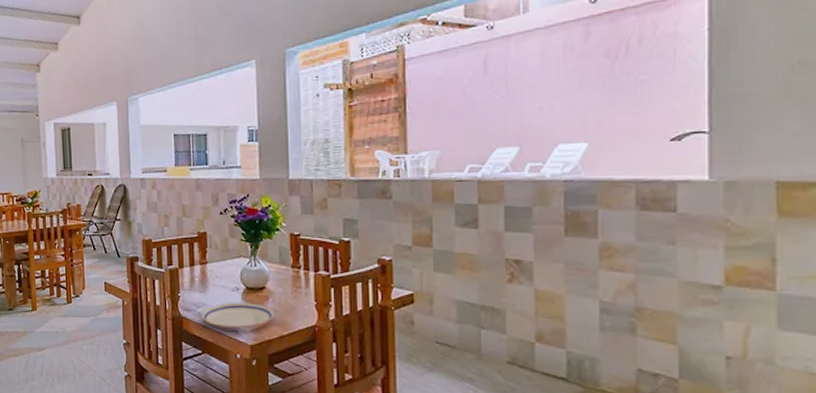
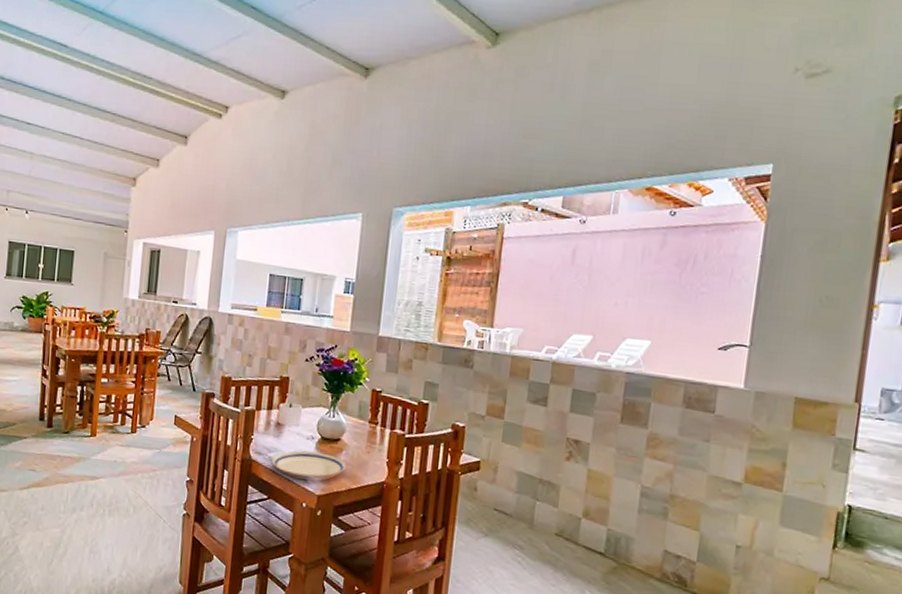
candle: none [200,256,225,281] -> present [277,402,303,427]

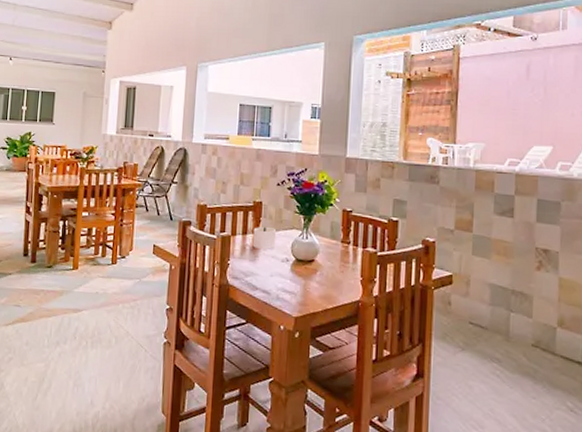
plate: present [272,450,346,481] -> none [249,273,321,303]

